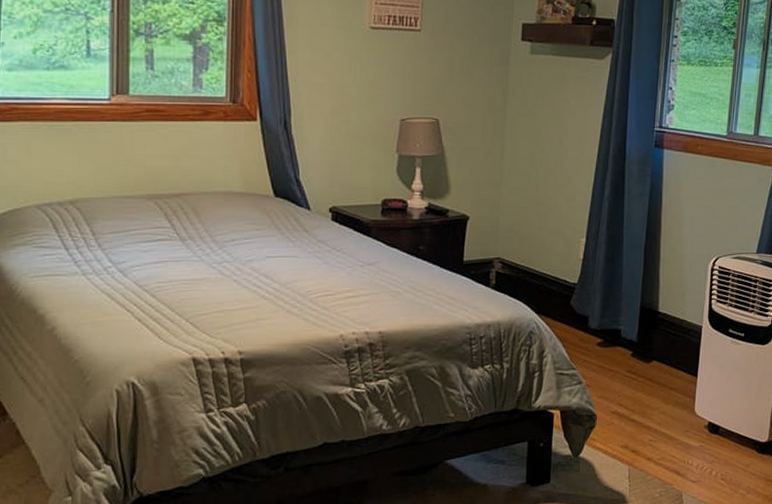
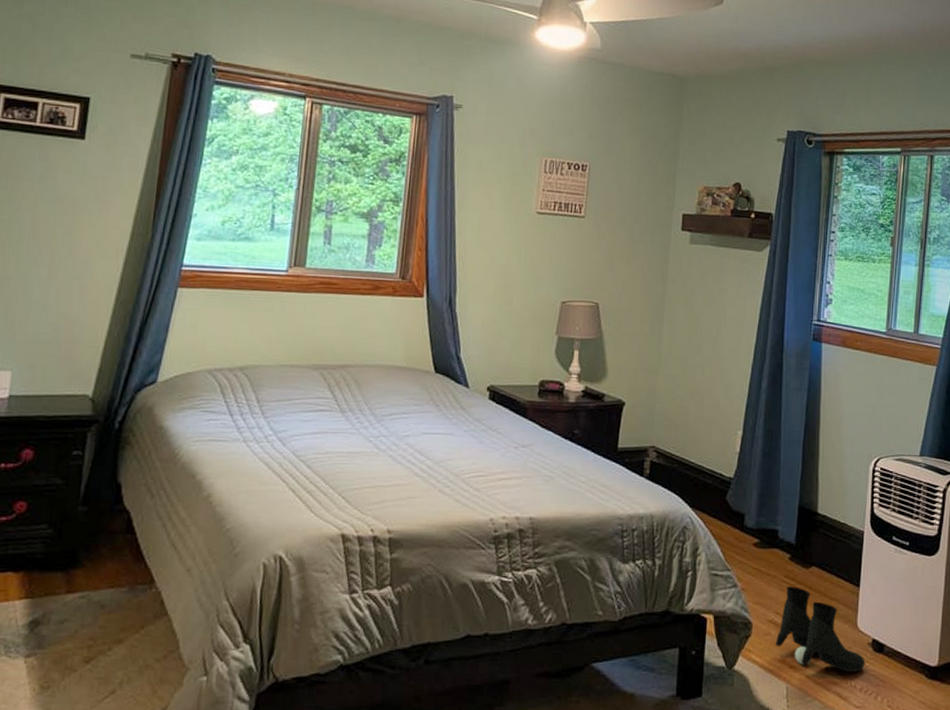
boots: none [618,380,701,452] -> present [775,586,865,672]

